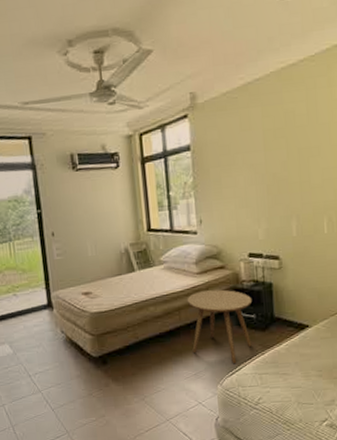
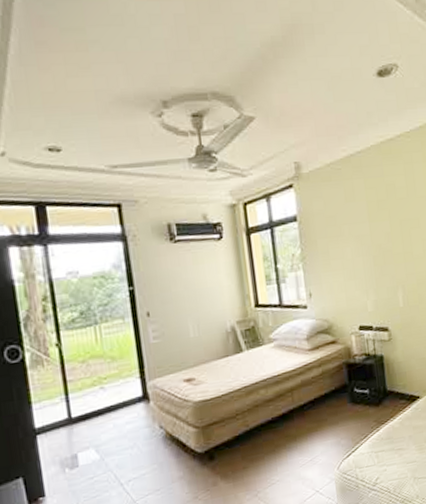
side table: present [187,289,253,364] -> none [299,365,367,445]

